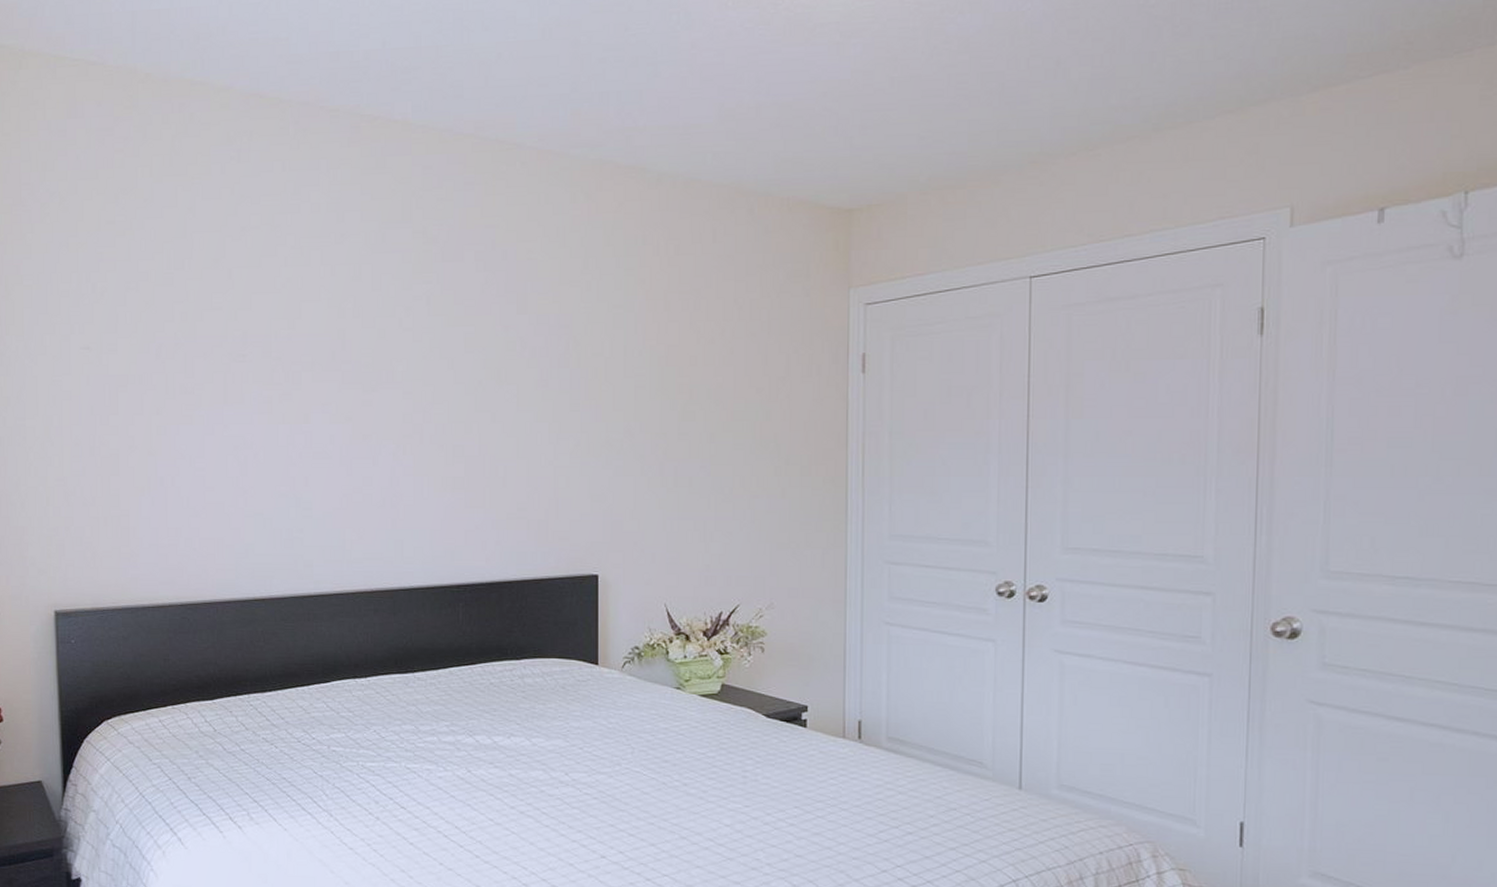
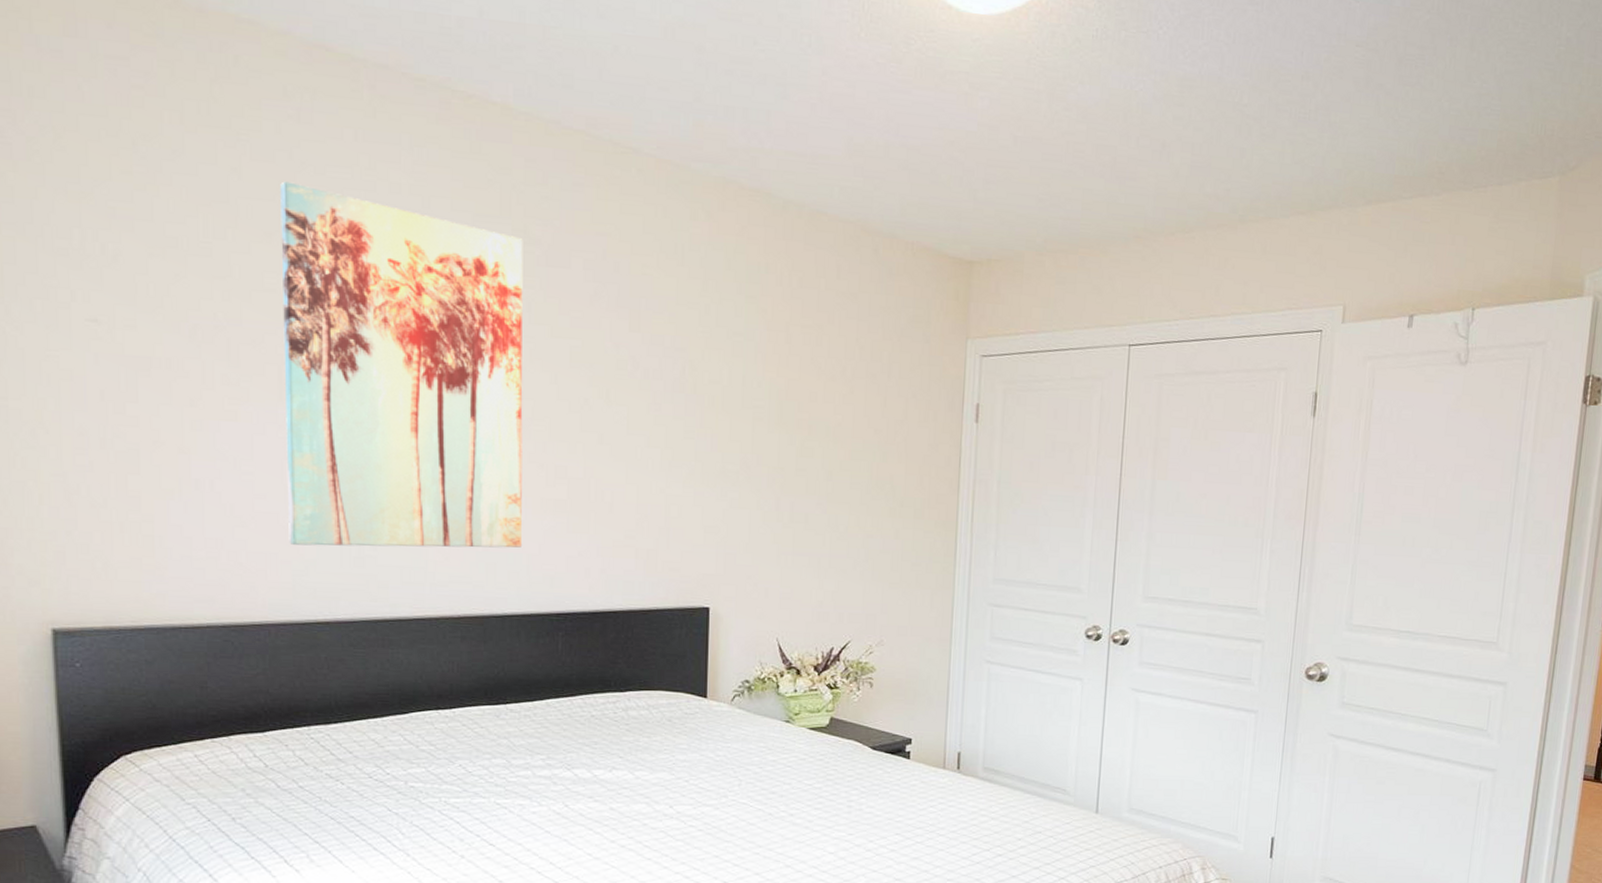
wall art: none [225,213,426,531] -> present [280,181,523,548]

